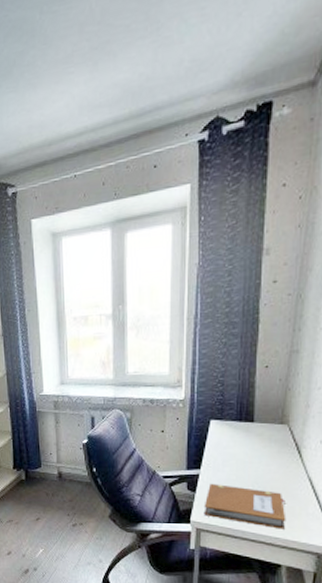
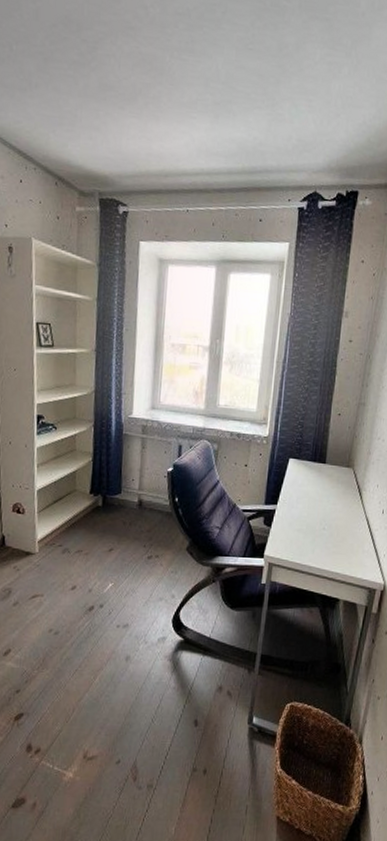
notebook: present [203,483,287,529] -> none [276,518,347,565]

